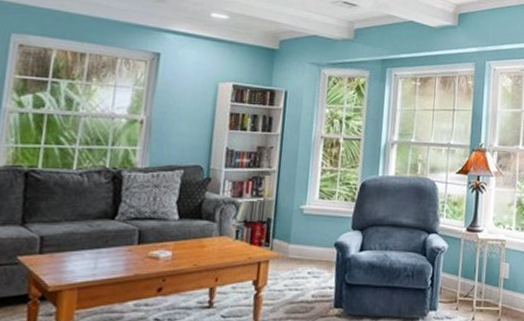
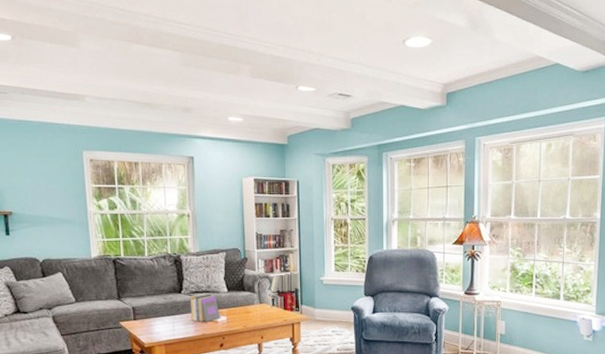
books: none [123,221,165,258] -> present [189,294,220,322]

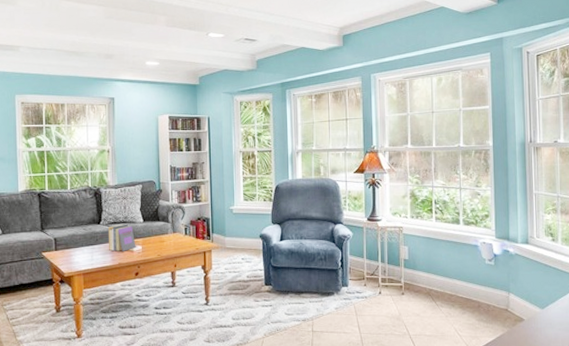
books: present [270,271,295,293] -> none [183,202,207,222]

